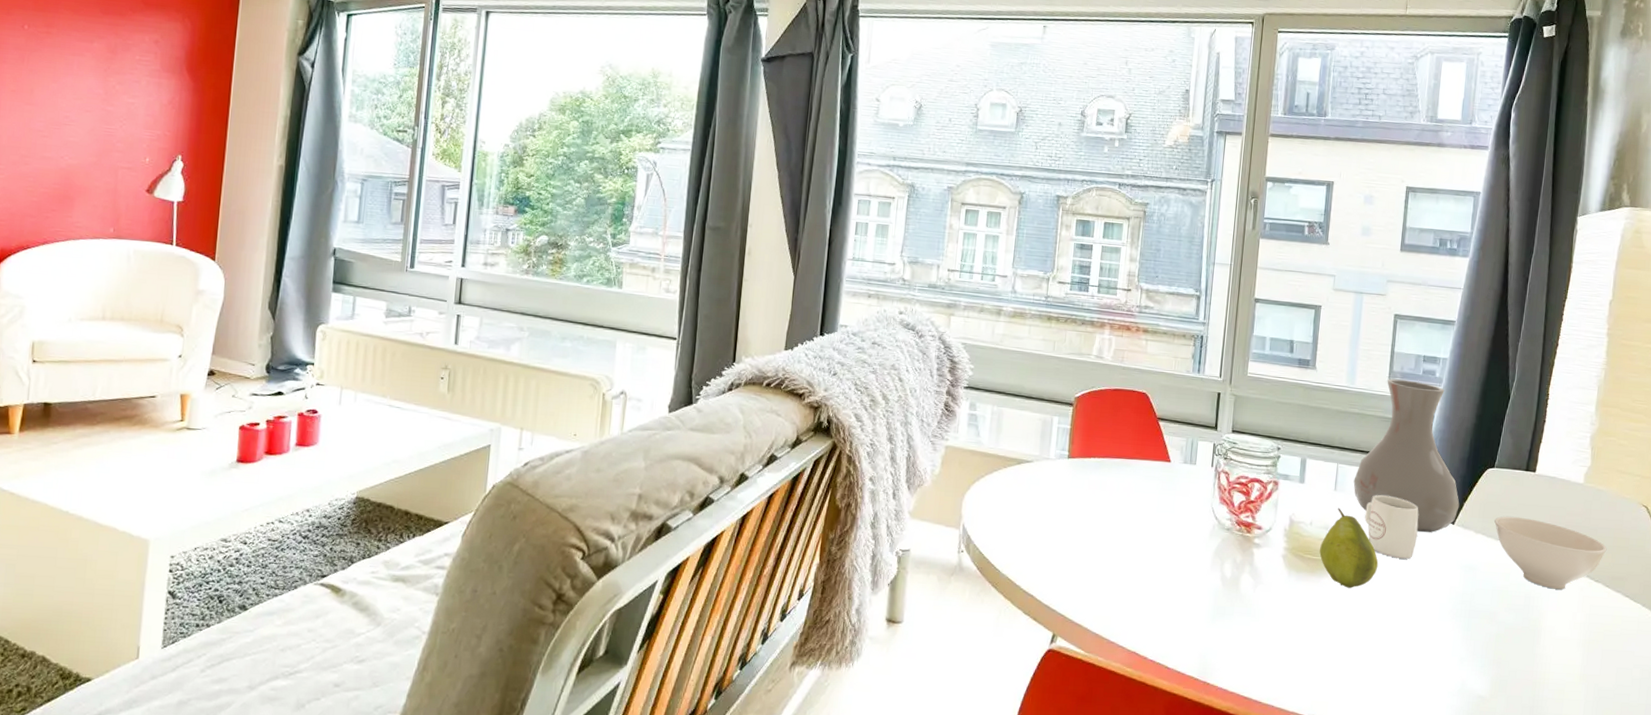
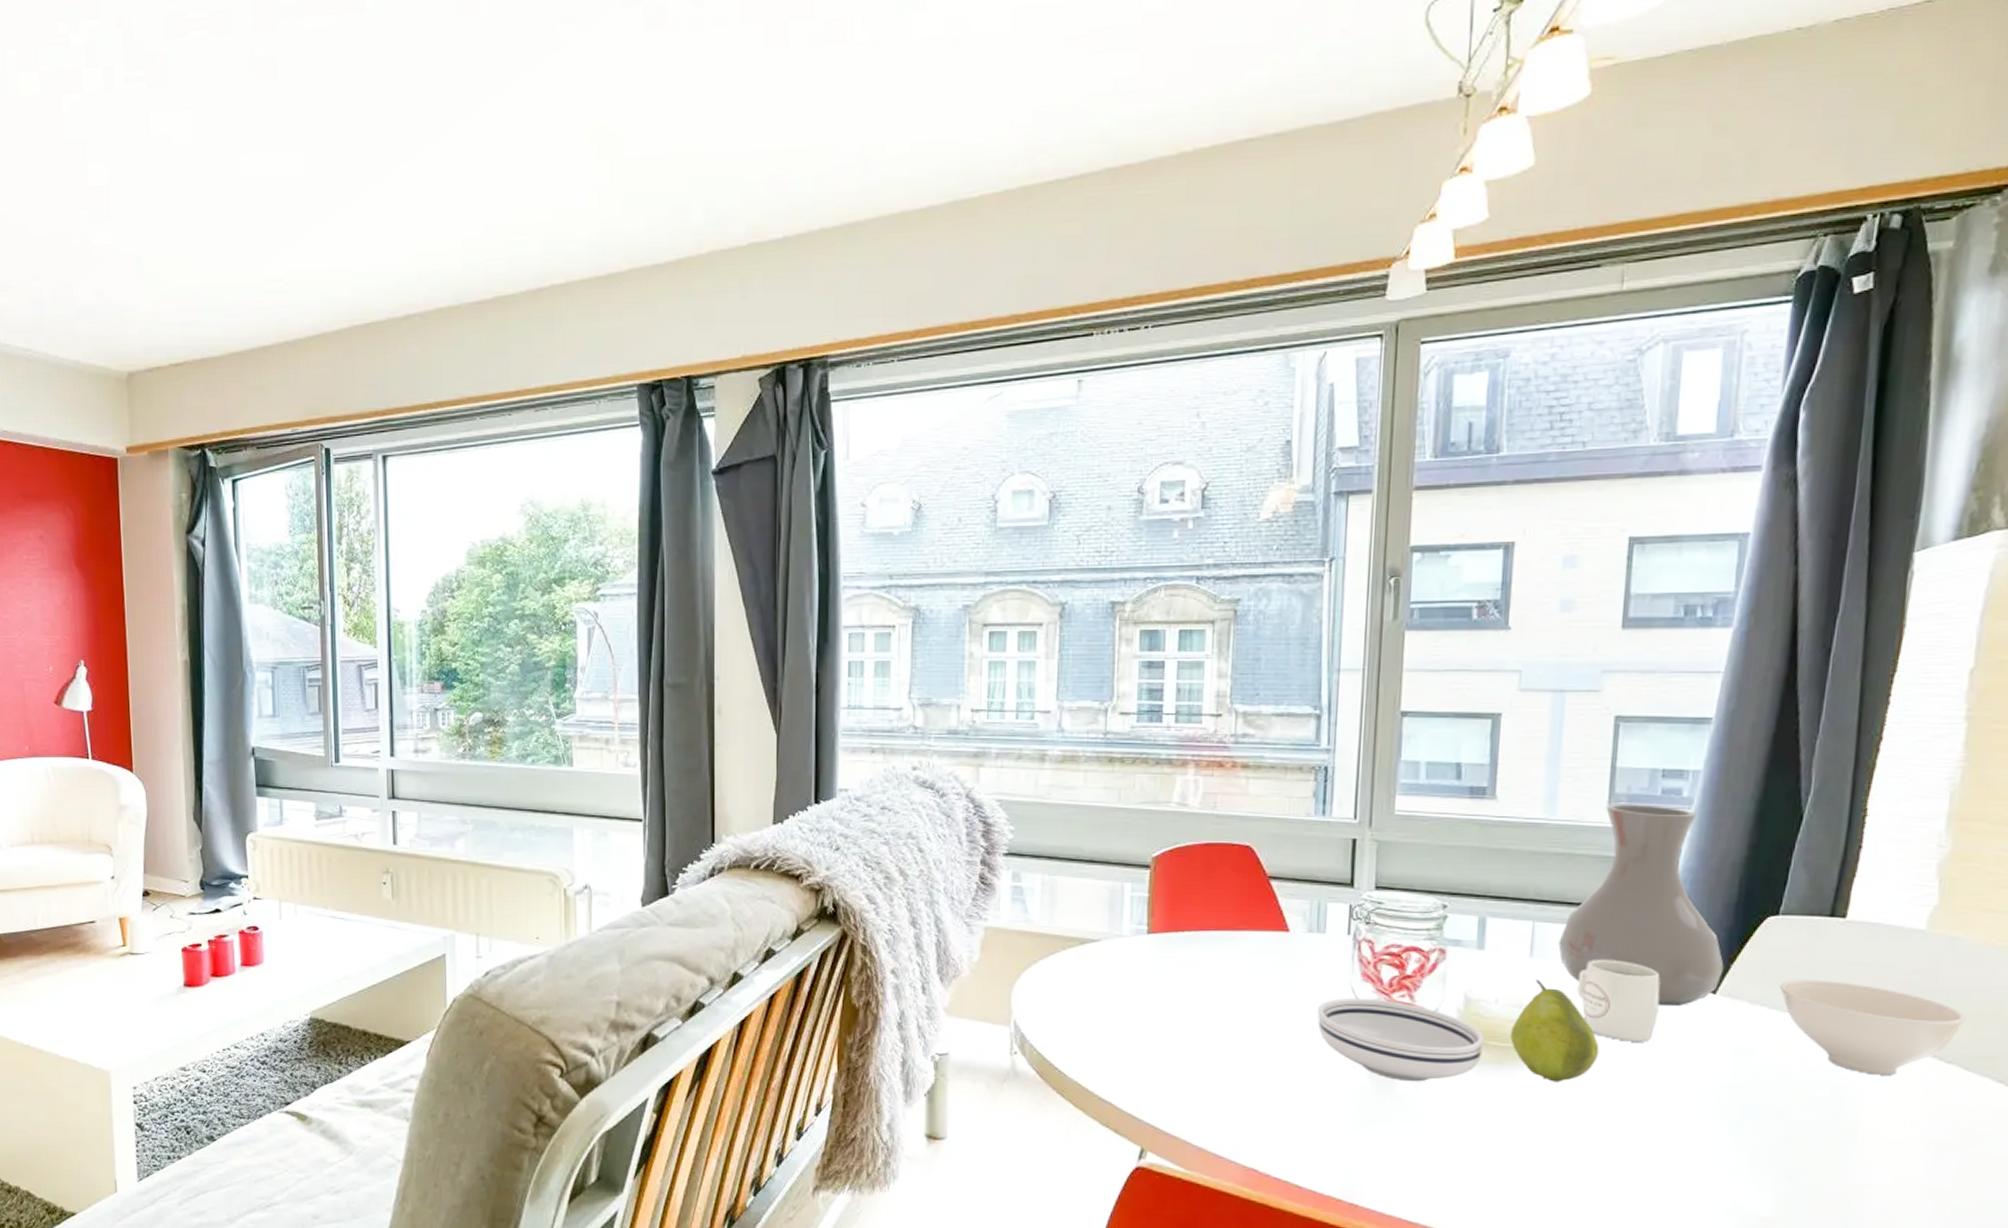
bowl: none [1187,516,1303,585] -> present [1317,997,1485,1082]

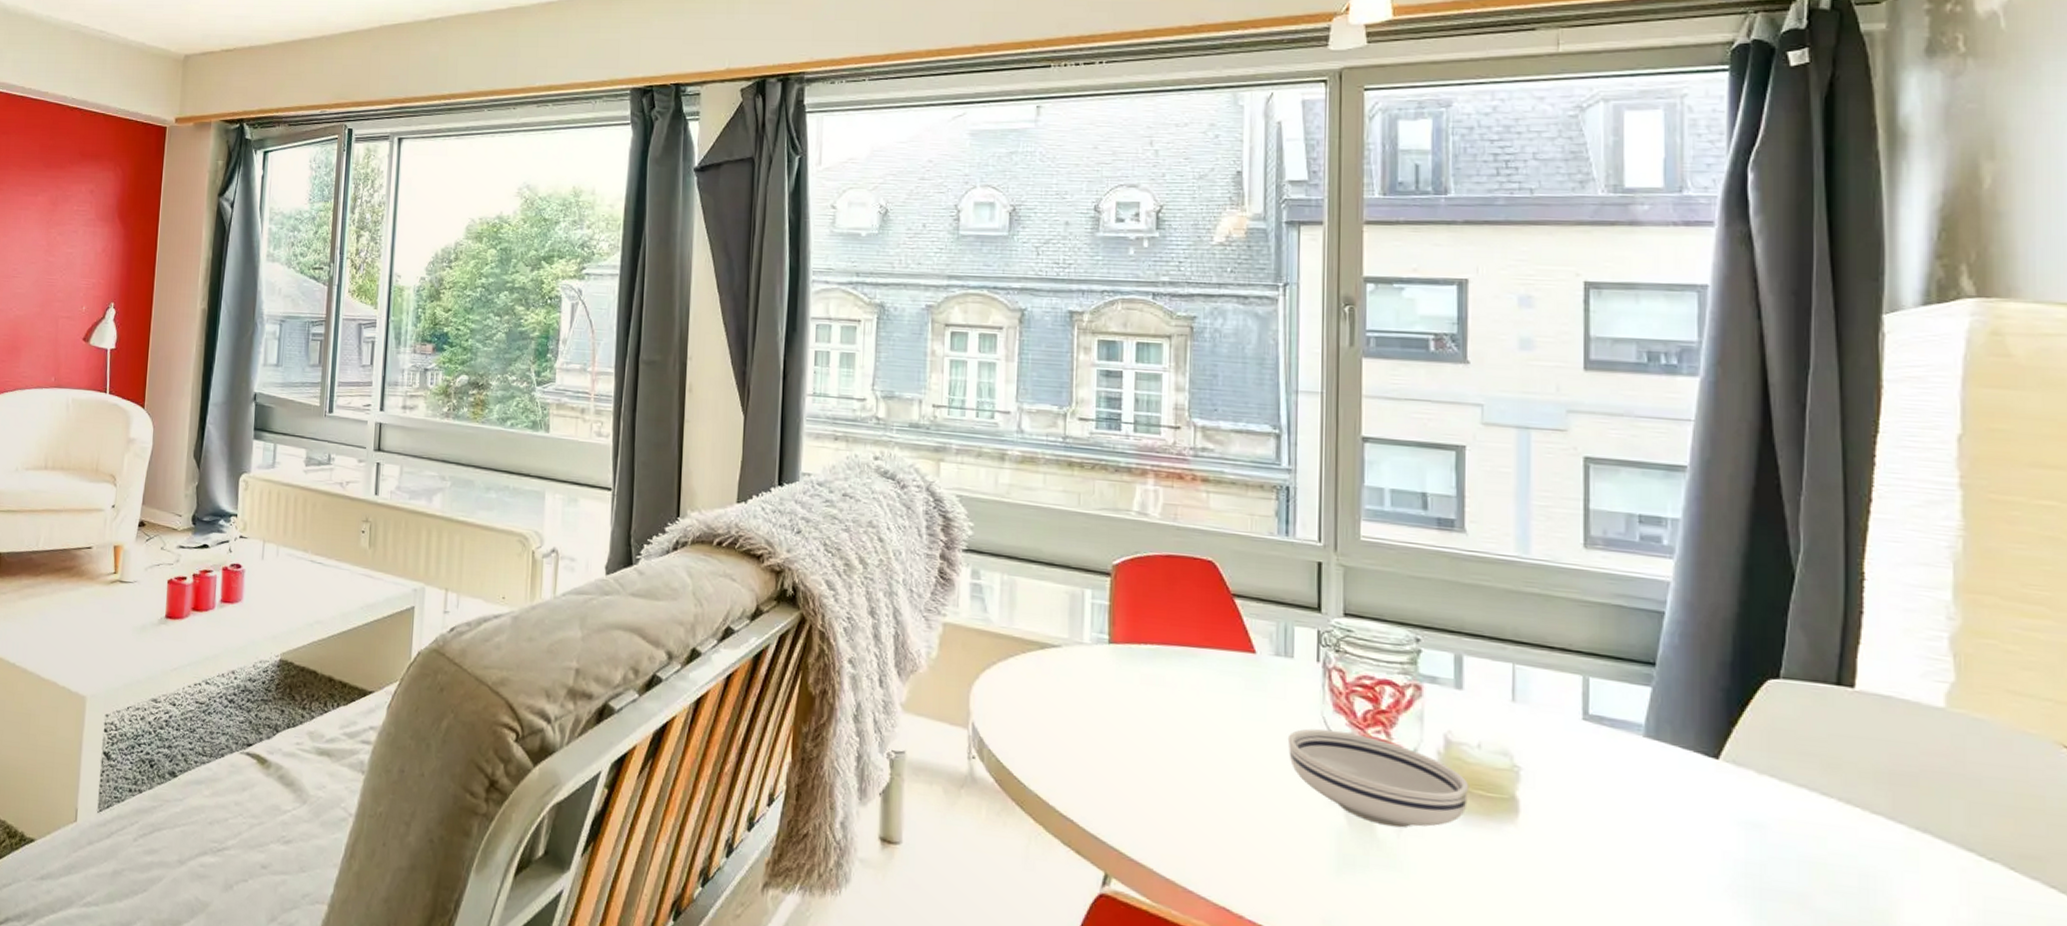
fruit: present [1510,979,1600,1082] -> none [1497,726,1595,842]
vase: present [1558,804,1724,1006] -> none [1542,546,1725,769]
mug: present [1577,960,1660,1042] -> none [1566,710,1657,806]
bowl: present [1780,979,1966,1076] -> none [1790,750,2004,869]

